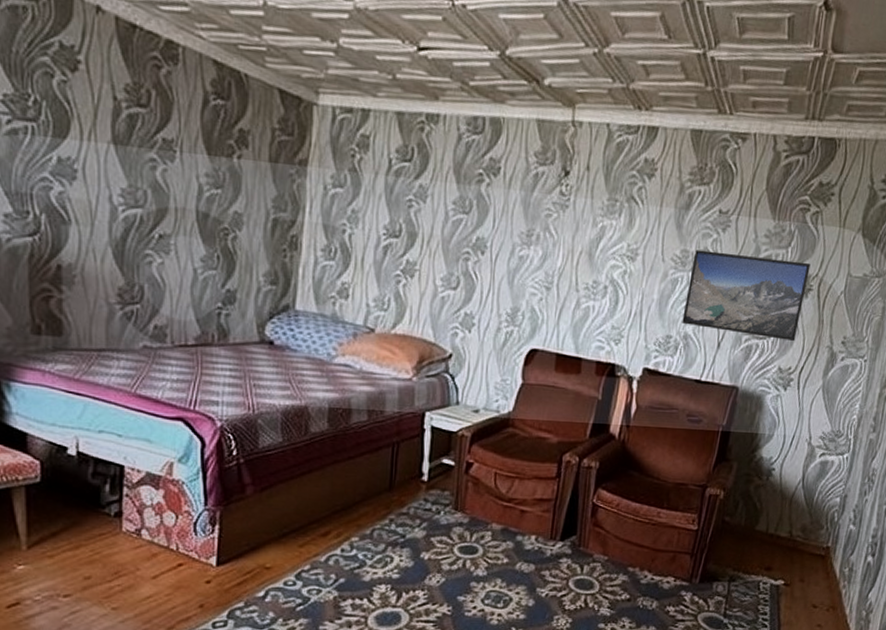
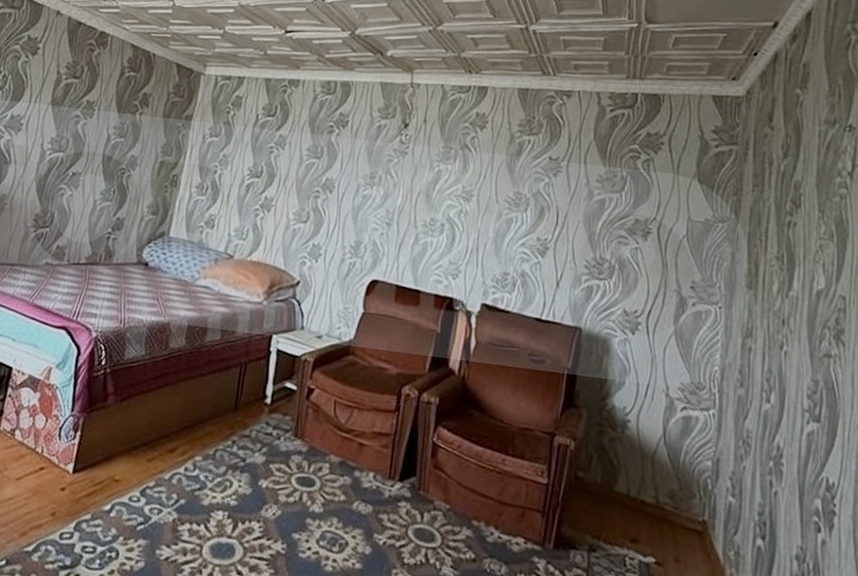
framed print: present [682,249,811,341] -> none [518,192,647,283]

